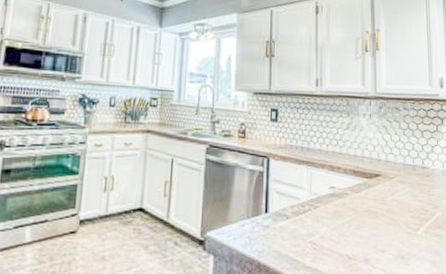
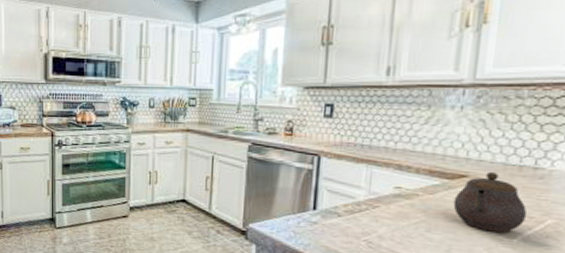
teapot: none [373,170,424,226] -> present [453,171,527,233]

